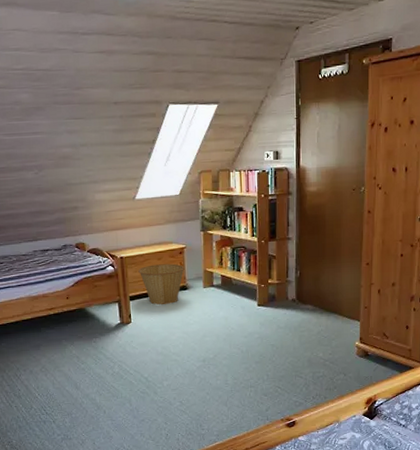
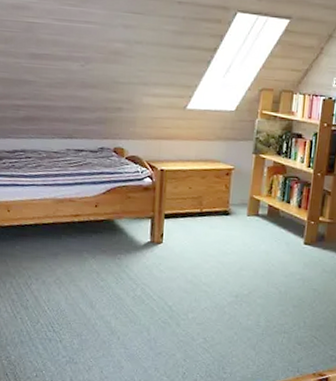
basket: present [138,263,185,306] -> none [178,182,230,229]

